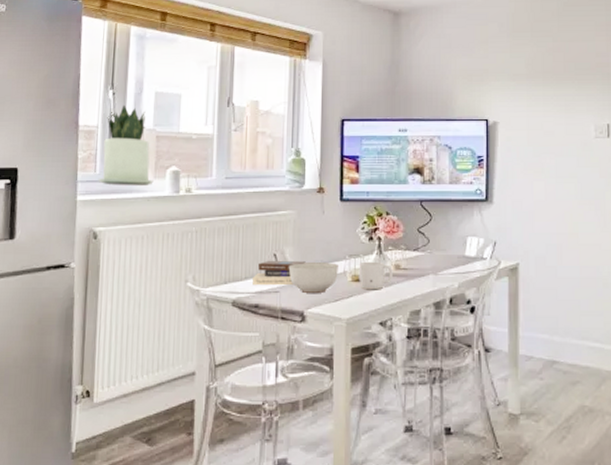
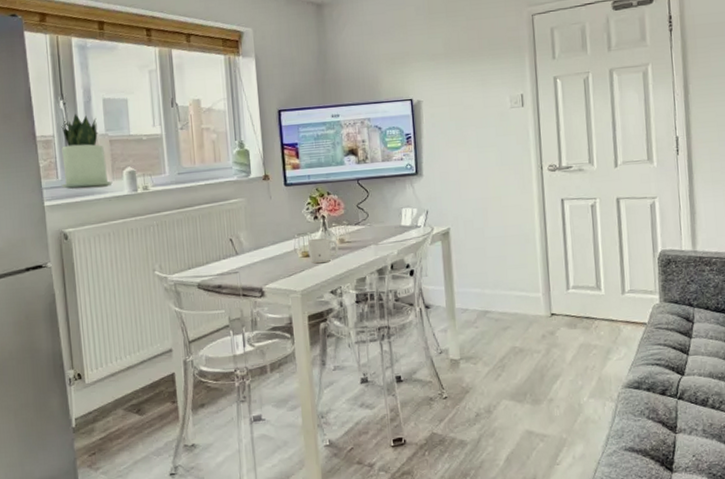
books: present [253,260,306,286] -> none [213,243,260,269]
bowl: present [288,263,340,293] -> none [244,242,290,271]

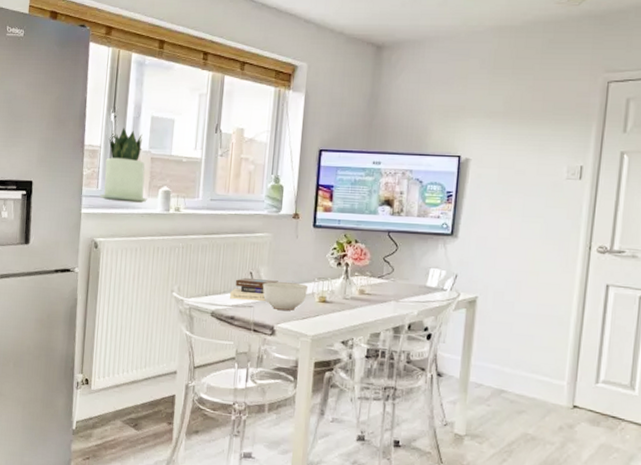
books: none [213,243,260,269] -> present [230,277,278,302]
bowl: none [244,242,290,271] -> present [262,281,309,311]
mug: present [307,237,339,264] -> none [326,285,357,312]

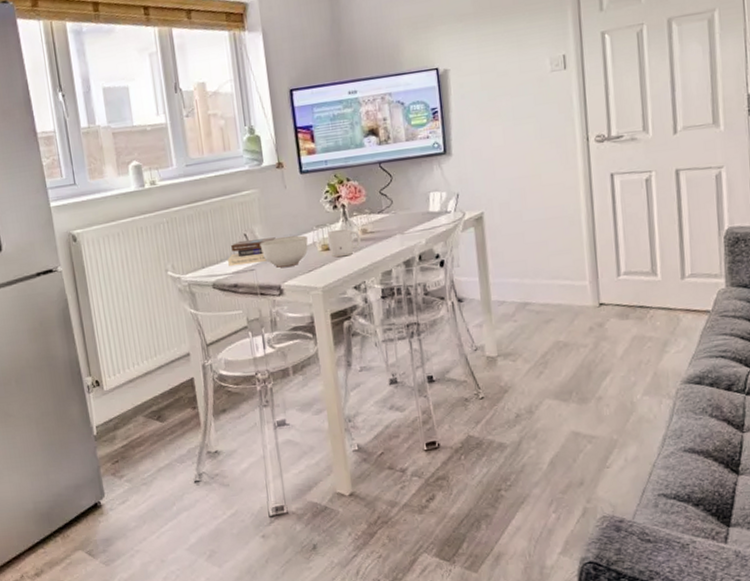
planter: present [99,127,147,204] -> none [62,105,118,189]
mug: none [326,285,357,312] -> present [326,228,361,258]

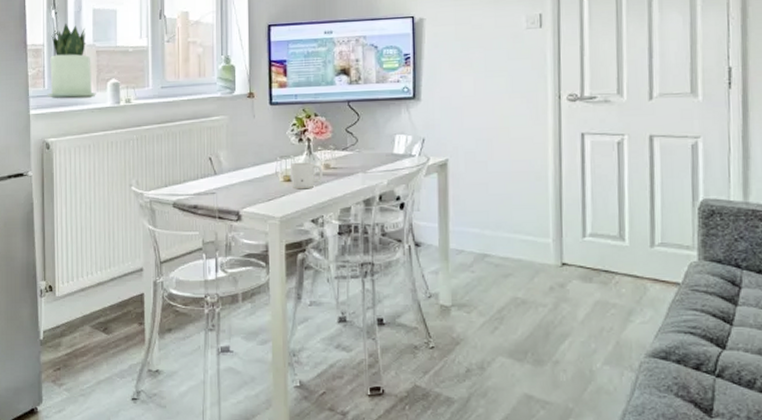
planter: none [62,105,118,189] -> present [47,23,96,100]
books: present [228,237,276,267] -> none [191,163,239,188]
bowl: present [259,235,308,268] -> none [223,164,271,193]

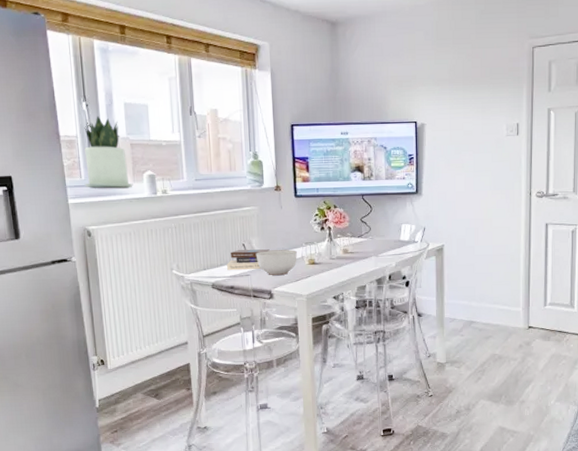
books: none [191,163,239,188] -> present [227,249,270,271]
bowl: none [223,164,271,193] -> present [255,249,298,275]
mug: present [290,162,323,190] -> none [314,247,342,271]

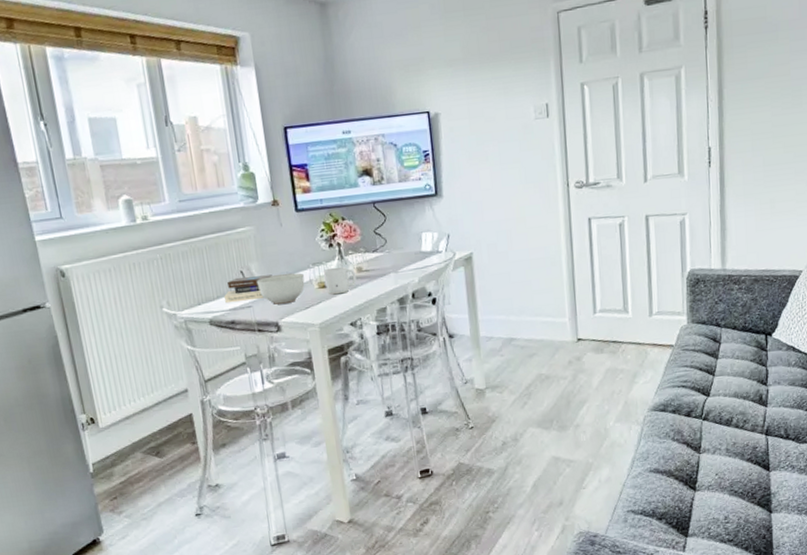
planter: present [84,115,133,190] -> none [44,135,108,222]
mug: none [314,247,342,271] -> present [323,266,357,295]

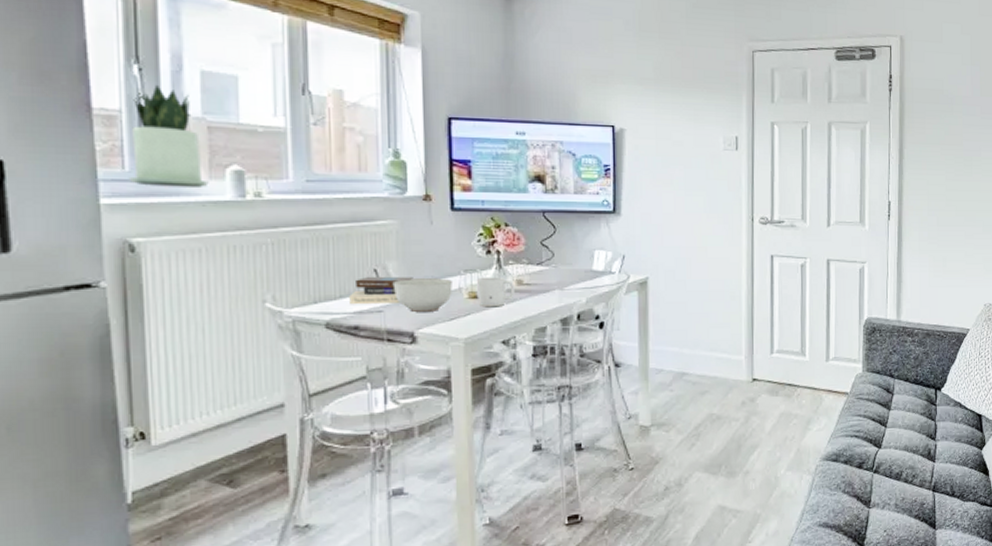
planter: none [44,135,108,222] -> present [128,84,209,189]

